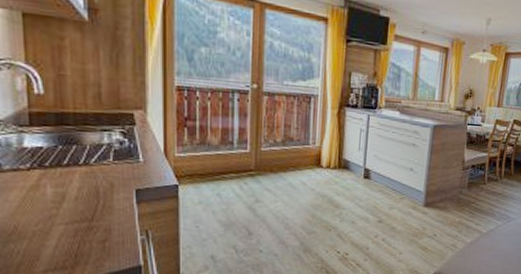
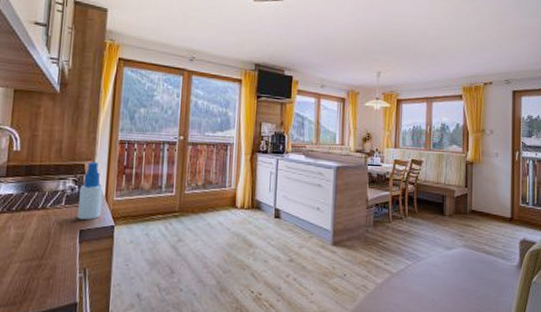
spray bottle: none [131,111,160,178] -> present [78,162,103,219]

